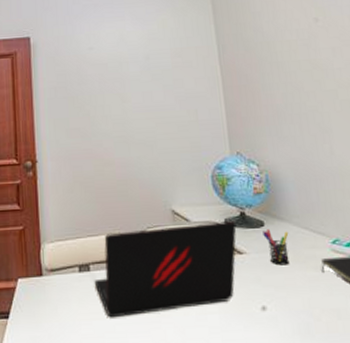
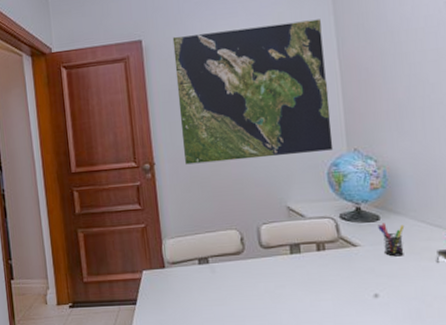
world map: none [60,27,217,163] -> present [172,19,334,165]
laptop: present [94,220,237,318] -> none [213,215,352,304]

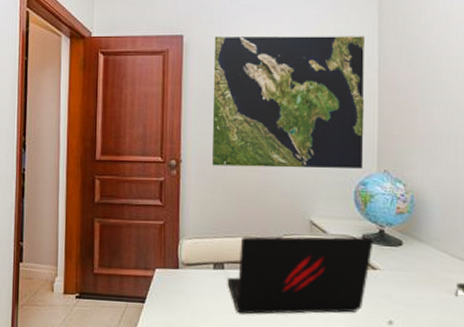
laptop: none [213,215,352,304] -> present [227,236,374,315]
pen holder: present [378,223,405,257] -> none [400,249,427,285]

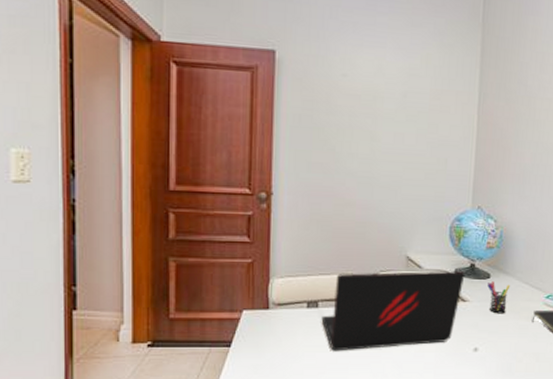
world map: present [212,36,365,169] -> none [307,54,467,205]
pen holder: none [400,249,427,285] -> present [487,281,511,314]

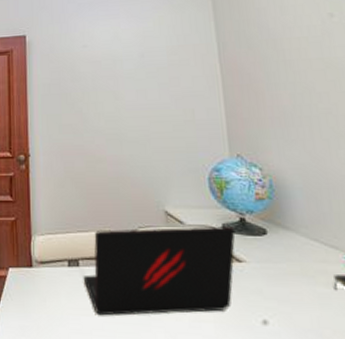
pen holder: present [487,281,511,314] -> none [265,238,296,278]

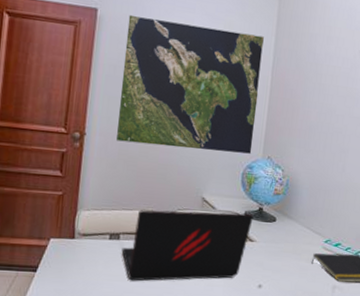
world map: none [55,24,215,159] -> present [116,14,264,154]

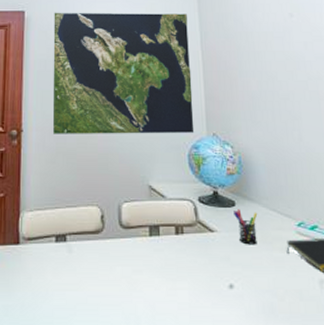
laptop: present [121,210,254,282] -> none [70,198,209,290]
pen holder: none [273,224,294,255] -> present [234,209,258,245]

